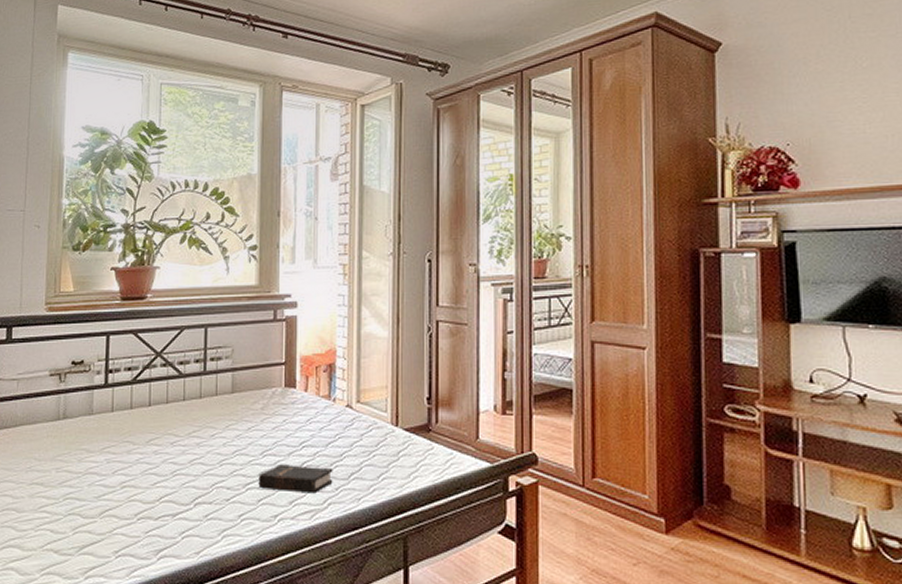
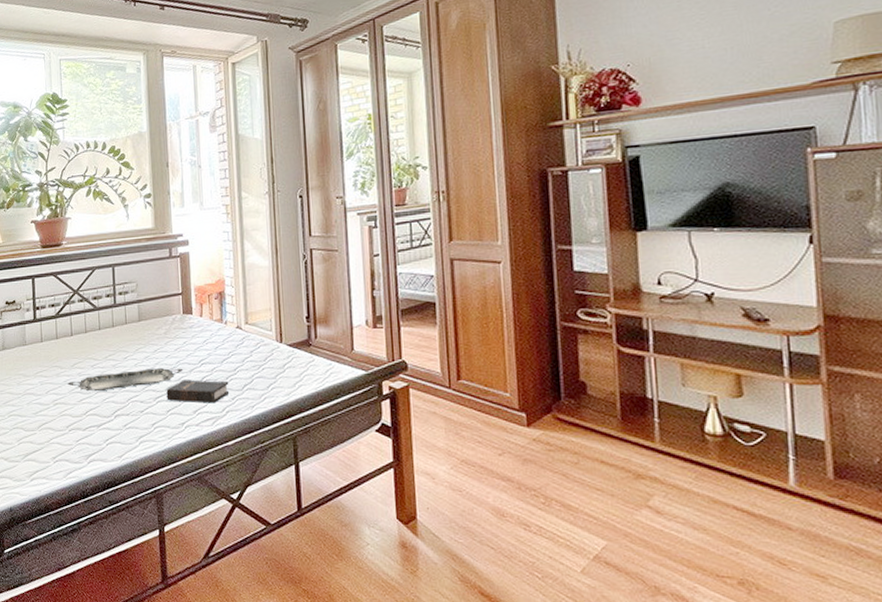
serving tray: none [140,448,281,473] -> present [67,367,184,391]

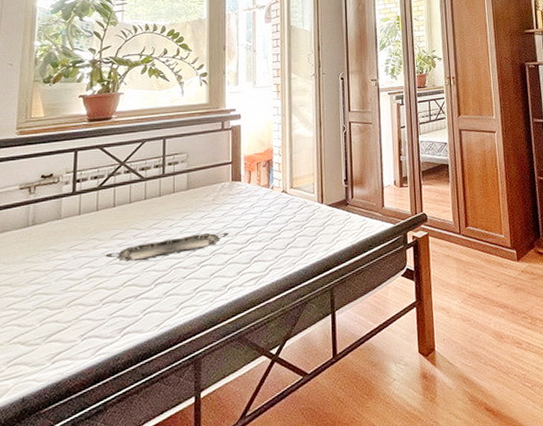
hardback book: present [166,380,230,404] -> none [211,241,273,265]

